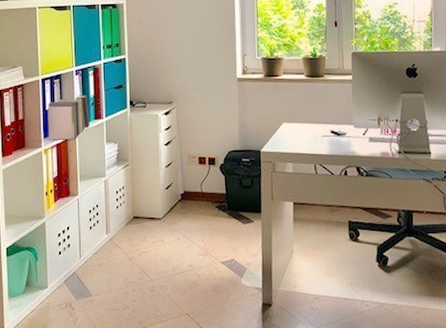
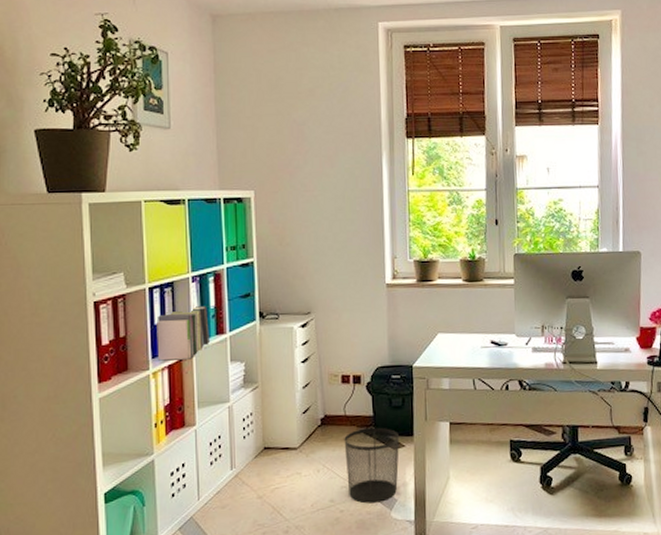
waste bin: none [201,204,249,270] -> present [344,427,399,503]

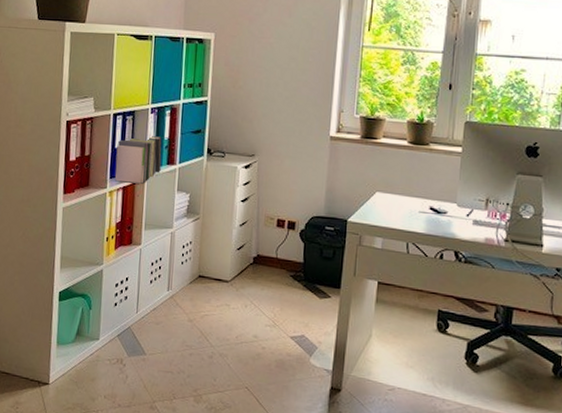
waste bin: present [344,427,399,503] -> none [272,273,326,347]

